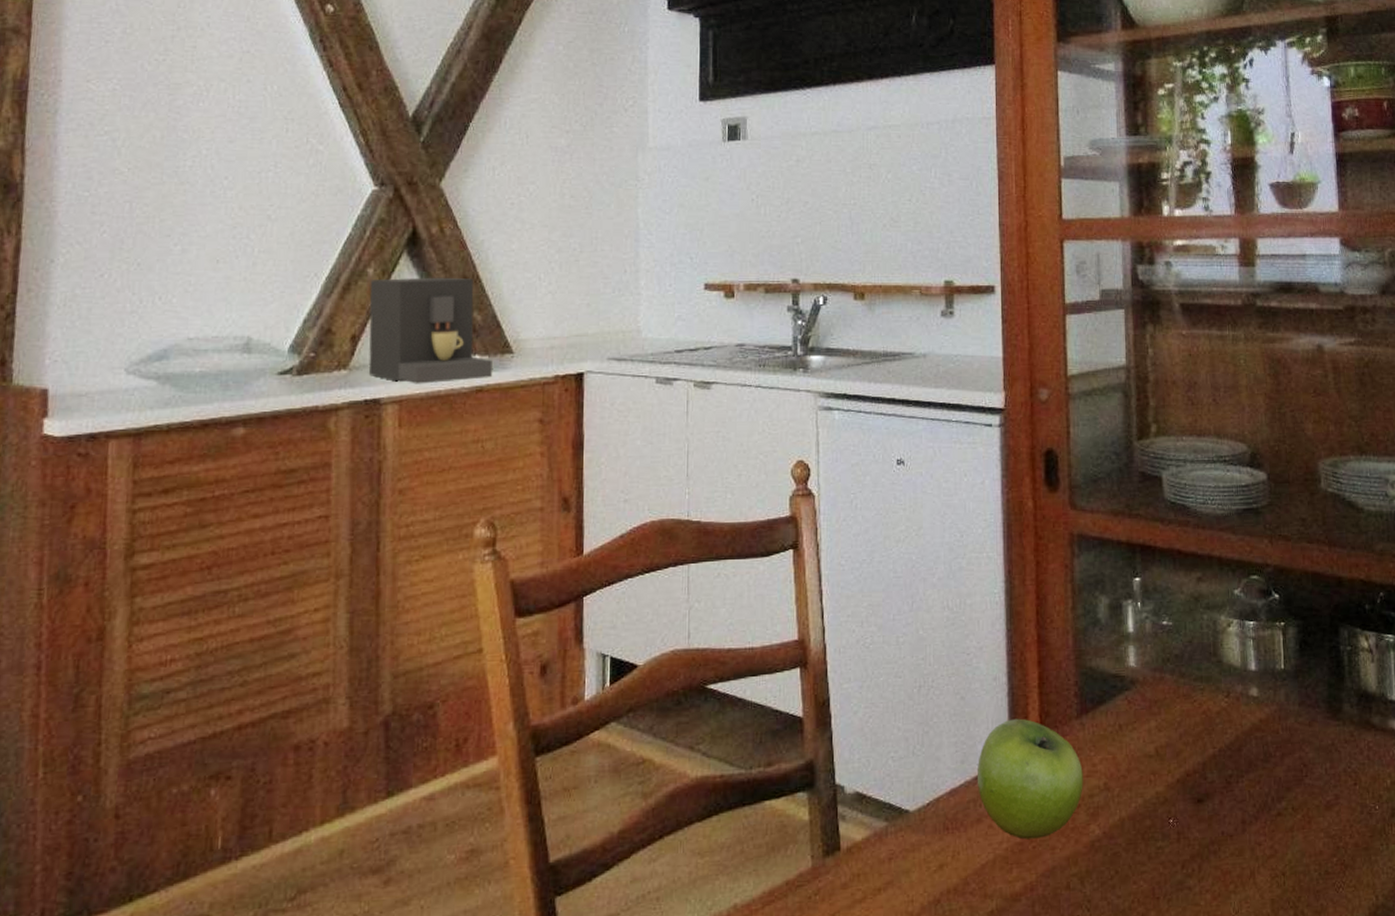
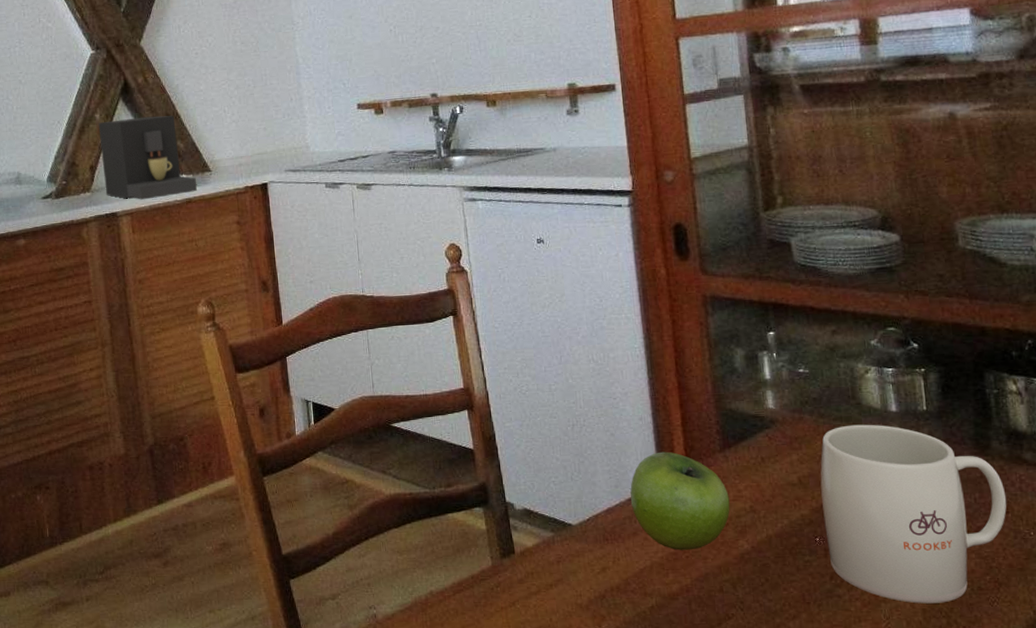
mug: none [1177,685,1356,894] -> present [820,424,1007,604]

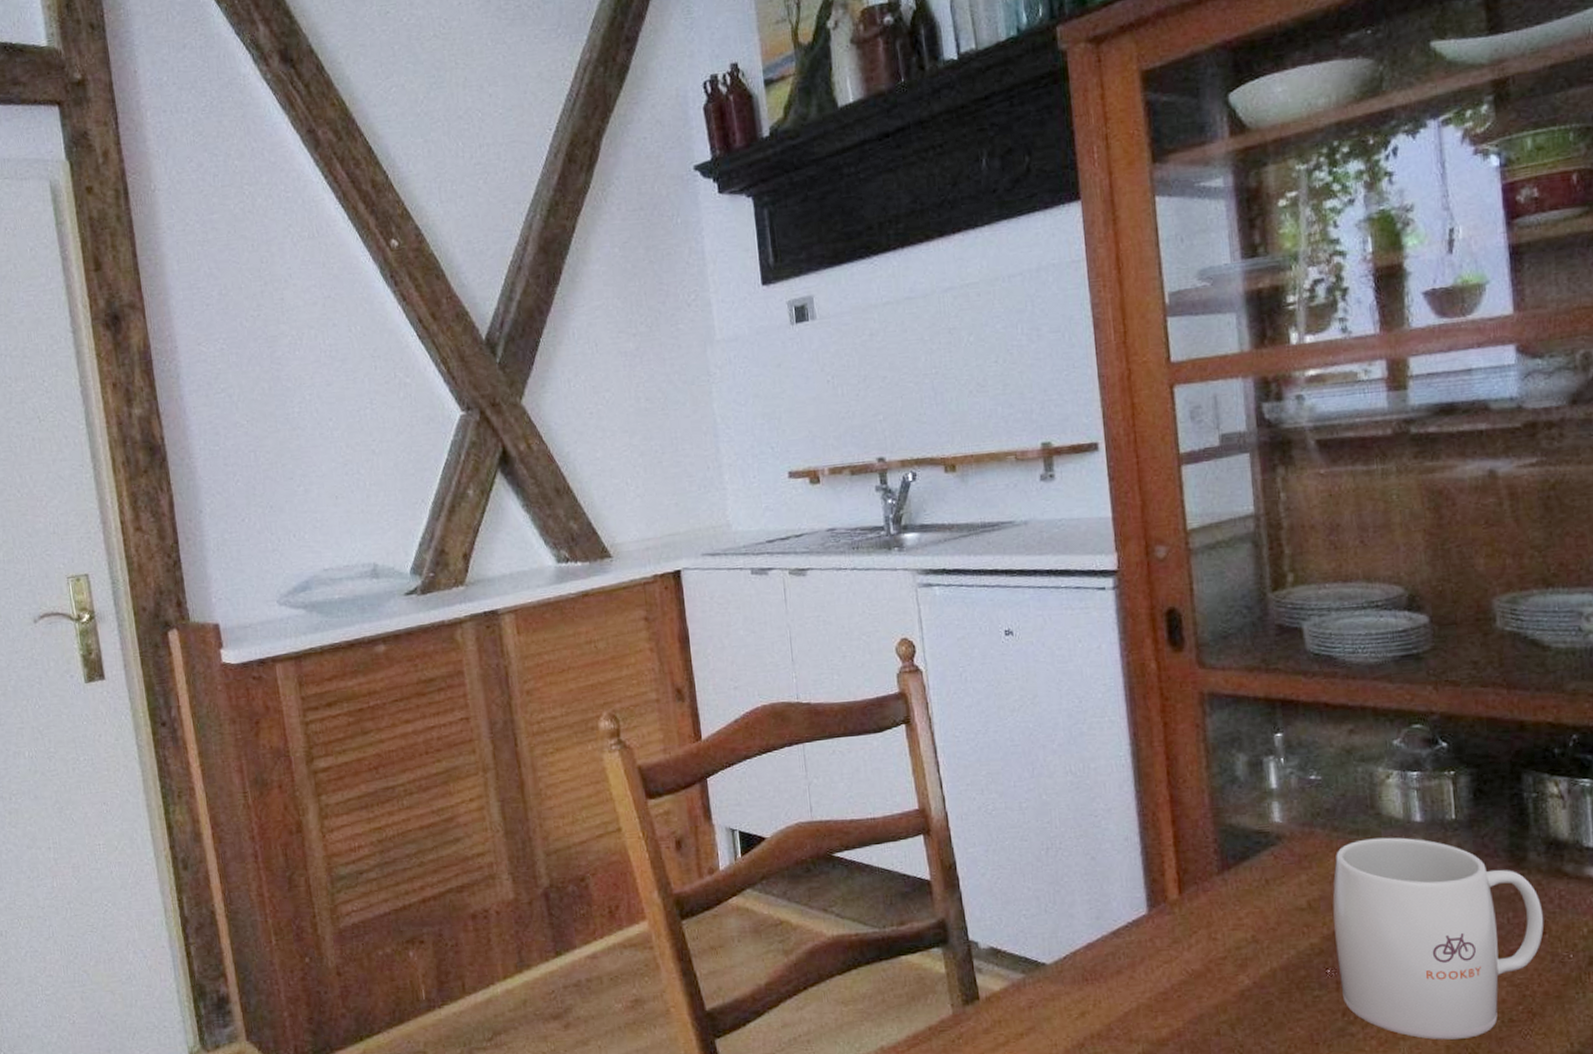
coffee maker: present [98,115,197,200] -> none [471,490,595,594]
fruit: present [630,451,730,550] -> none [1113,876,1229,989]

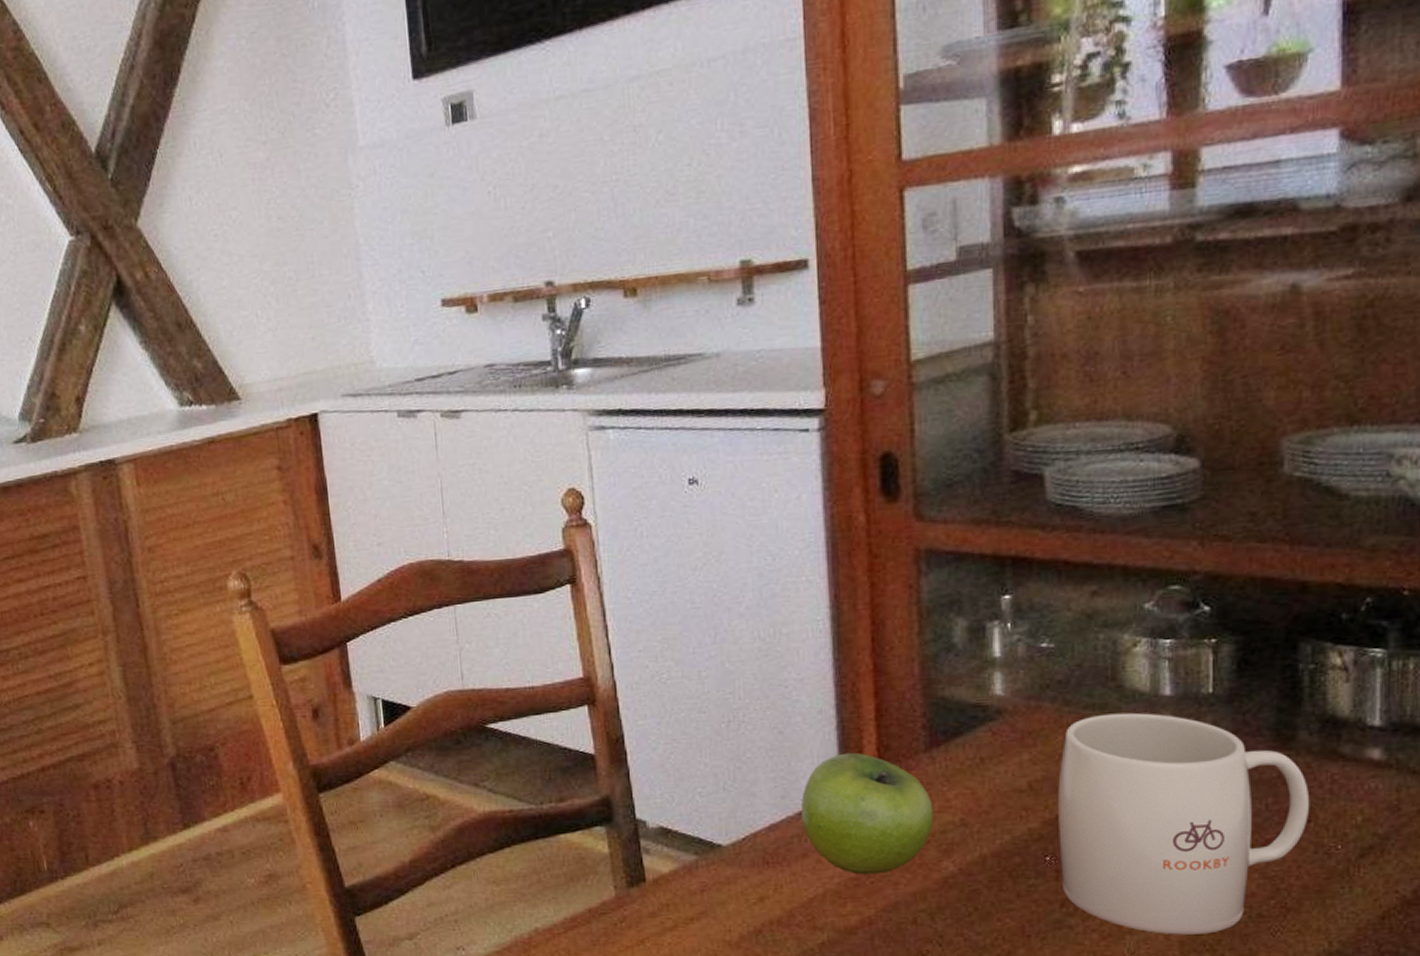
fruit: none [1113,876,1229,989] -> present [800,752,934,875]

